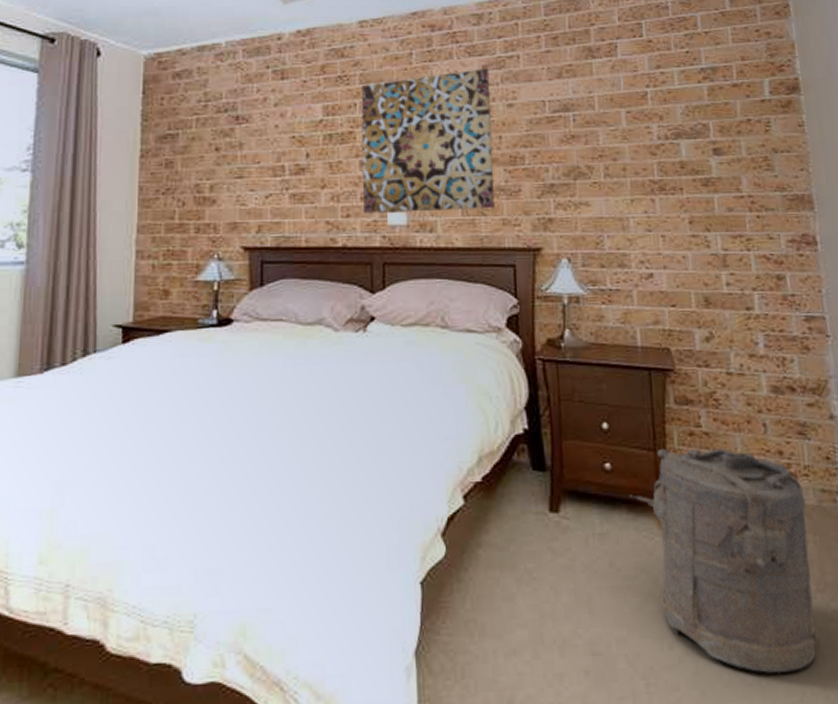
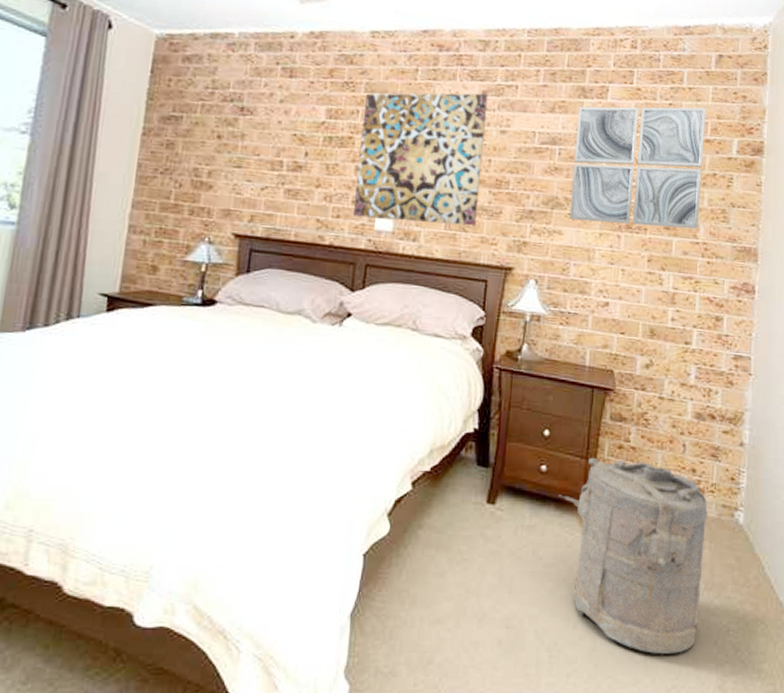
wall art: none [588,50,740,188] -> present [569,106,707,229]

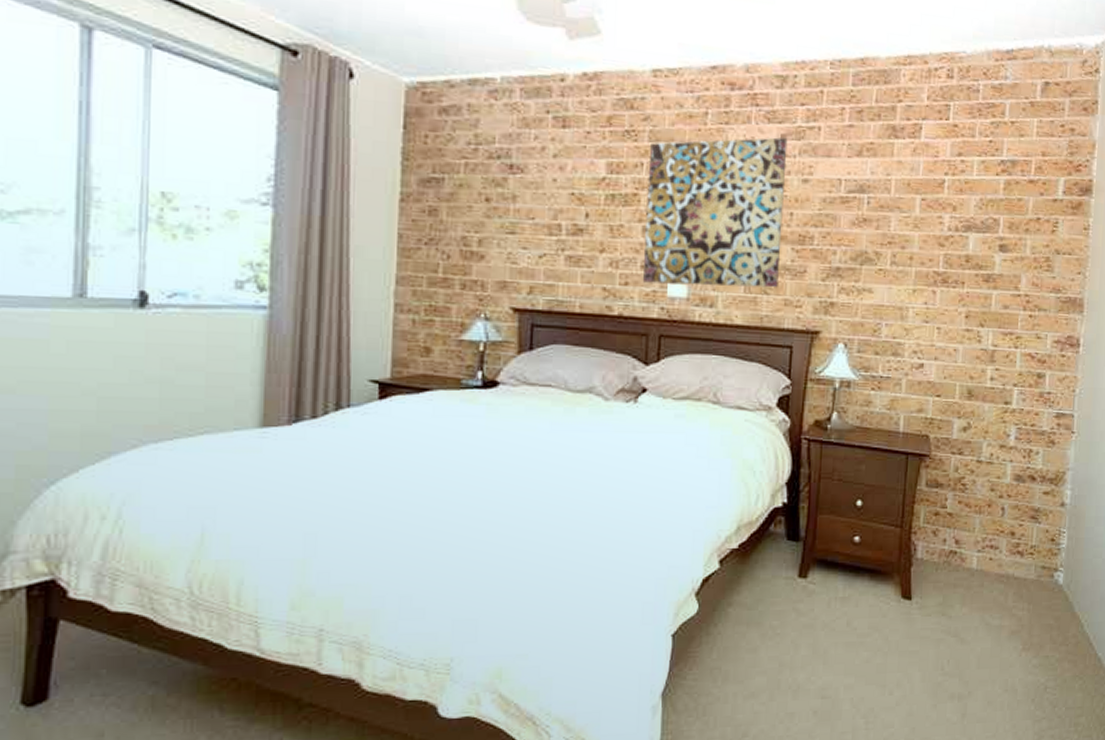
laundry hamper: present [558,457,708,654] -> none [872,525,1027,714]
wall art: present [569,106,707,229] -> none [880,143,1031,281]

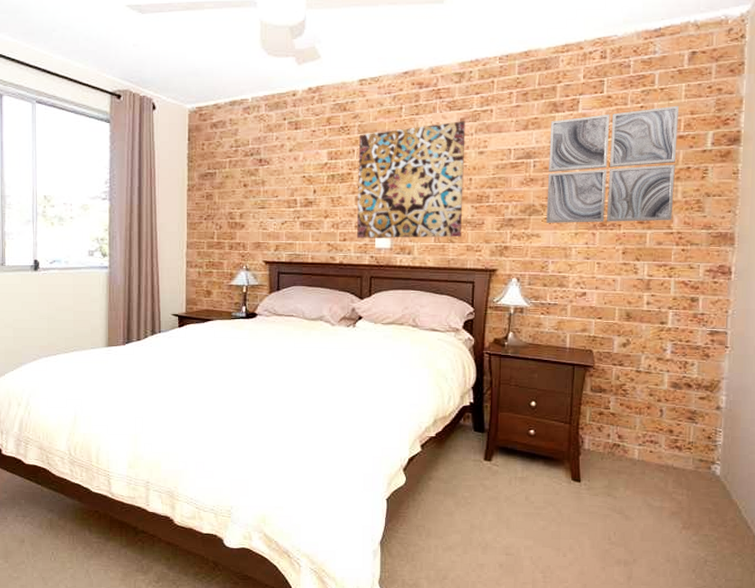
wall art: none [880,143,1031,281] -> present [546,105,680,223]

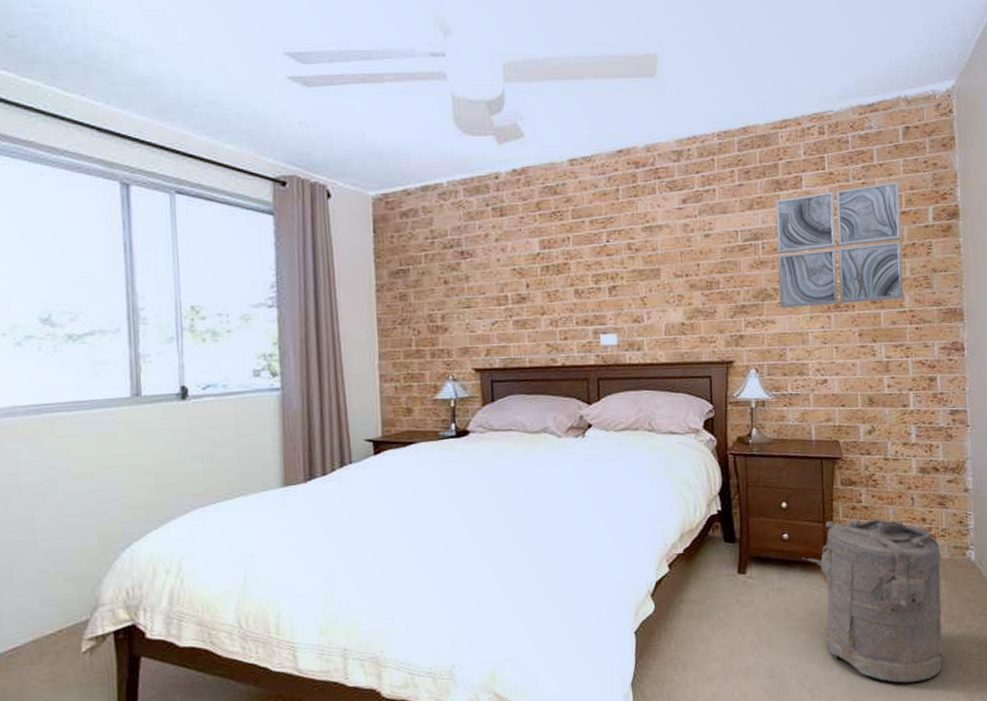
wall art: present [356,121,466,238] -> none [574,202,693,336]
laundry hamper: none [546,422,685,578] -> present [802,518,943,683]

